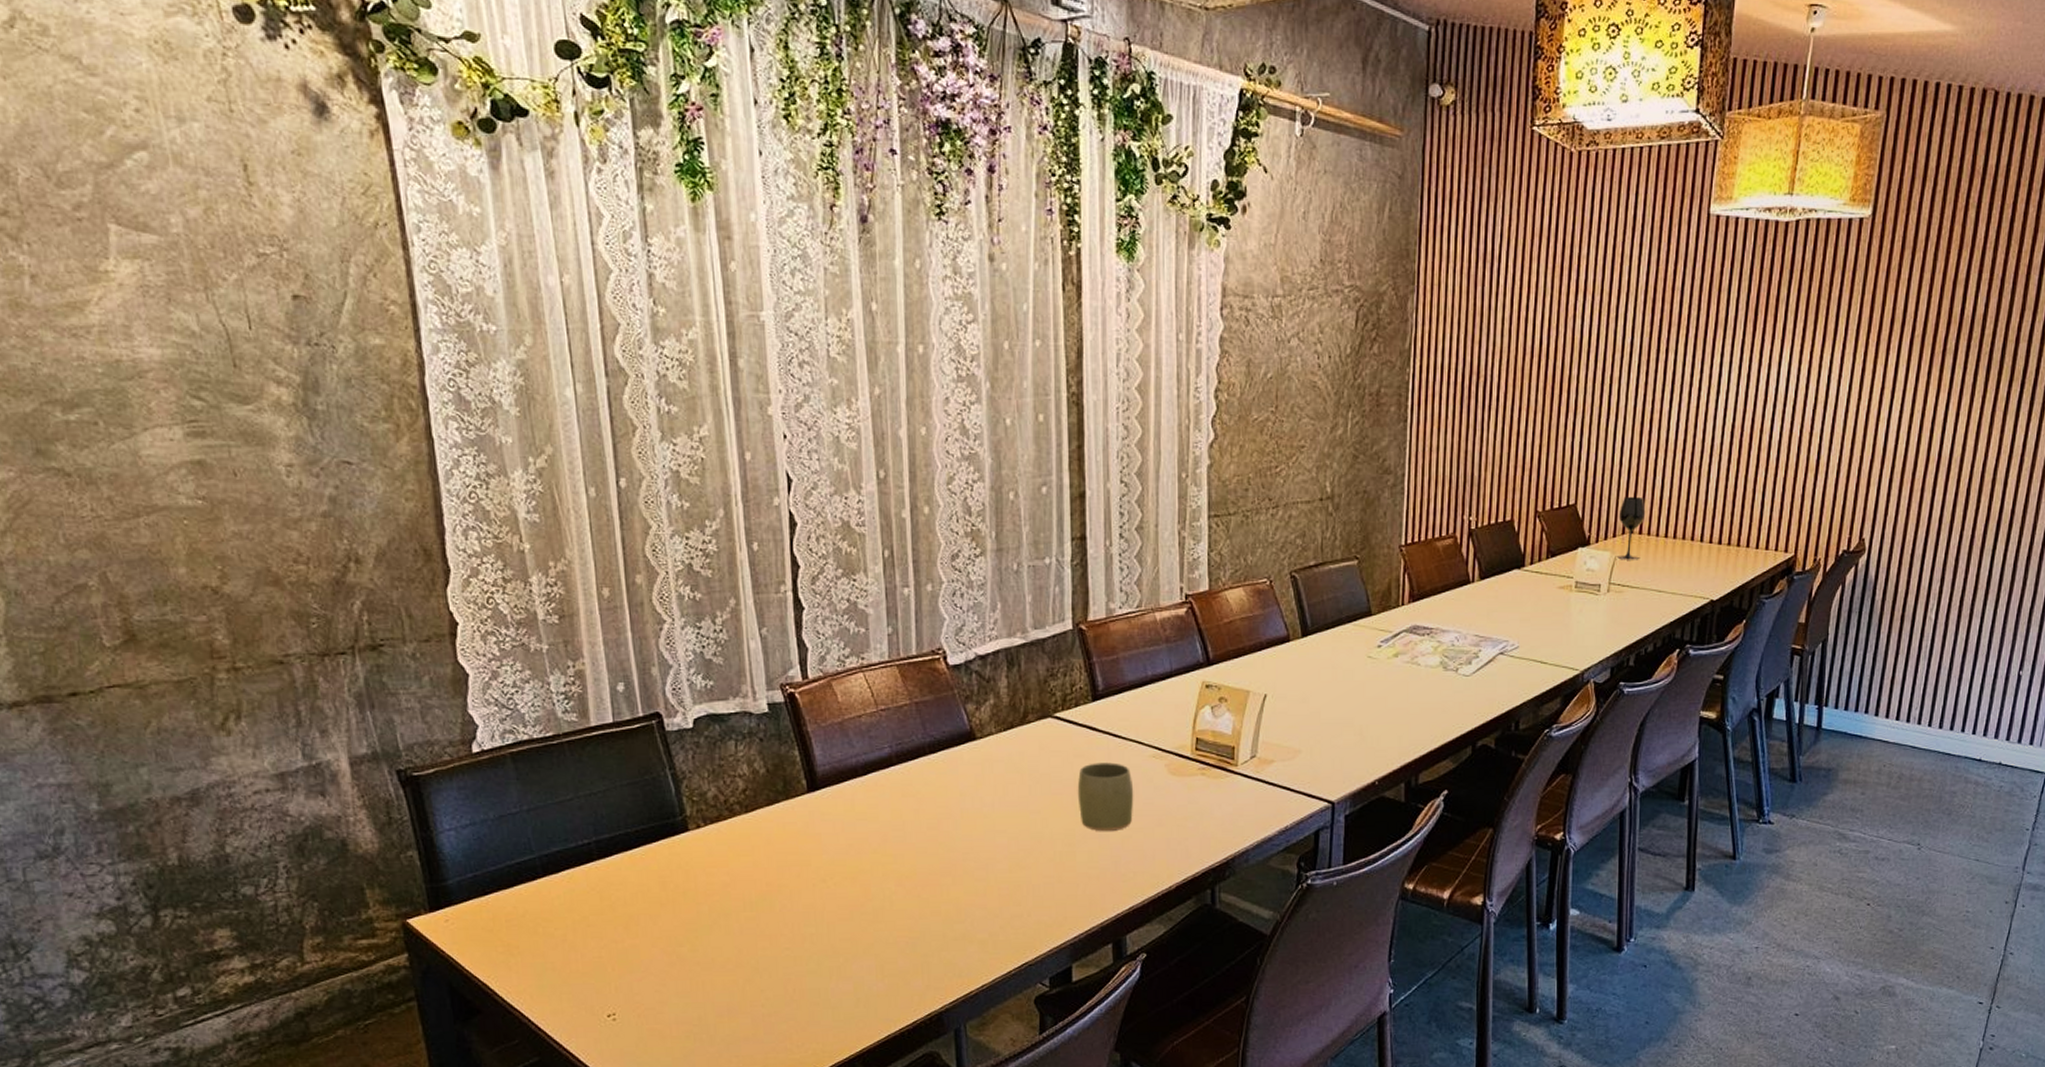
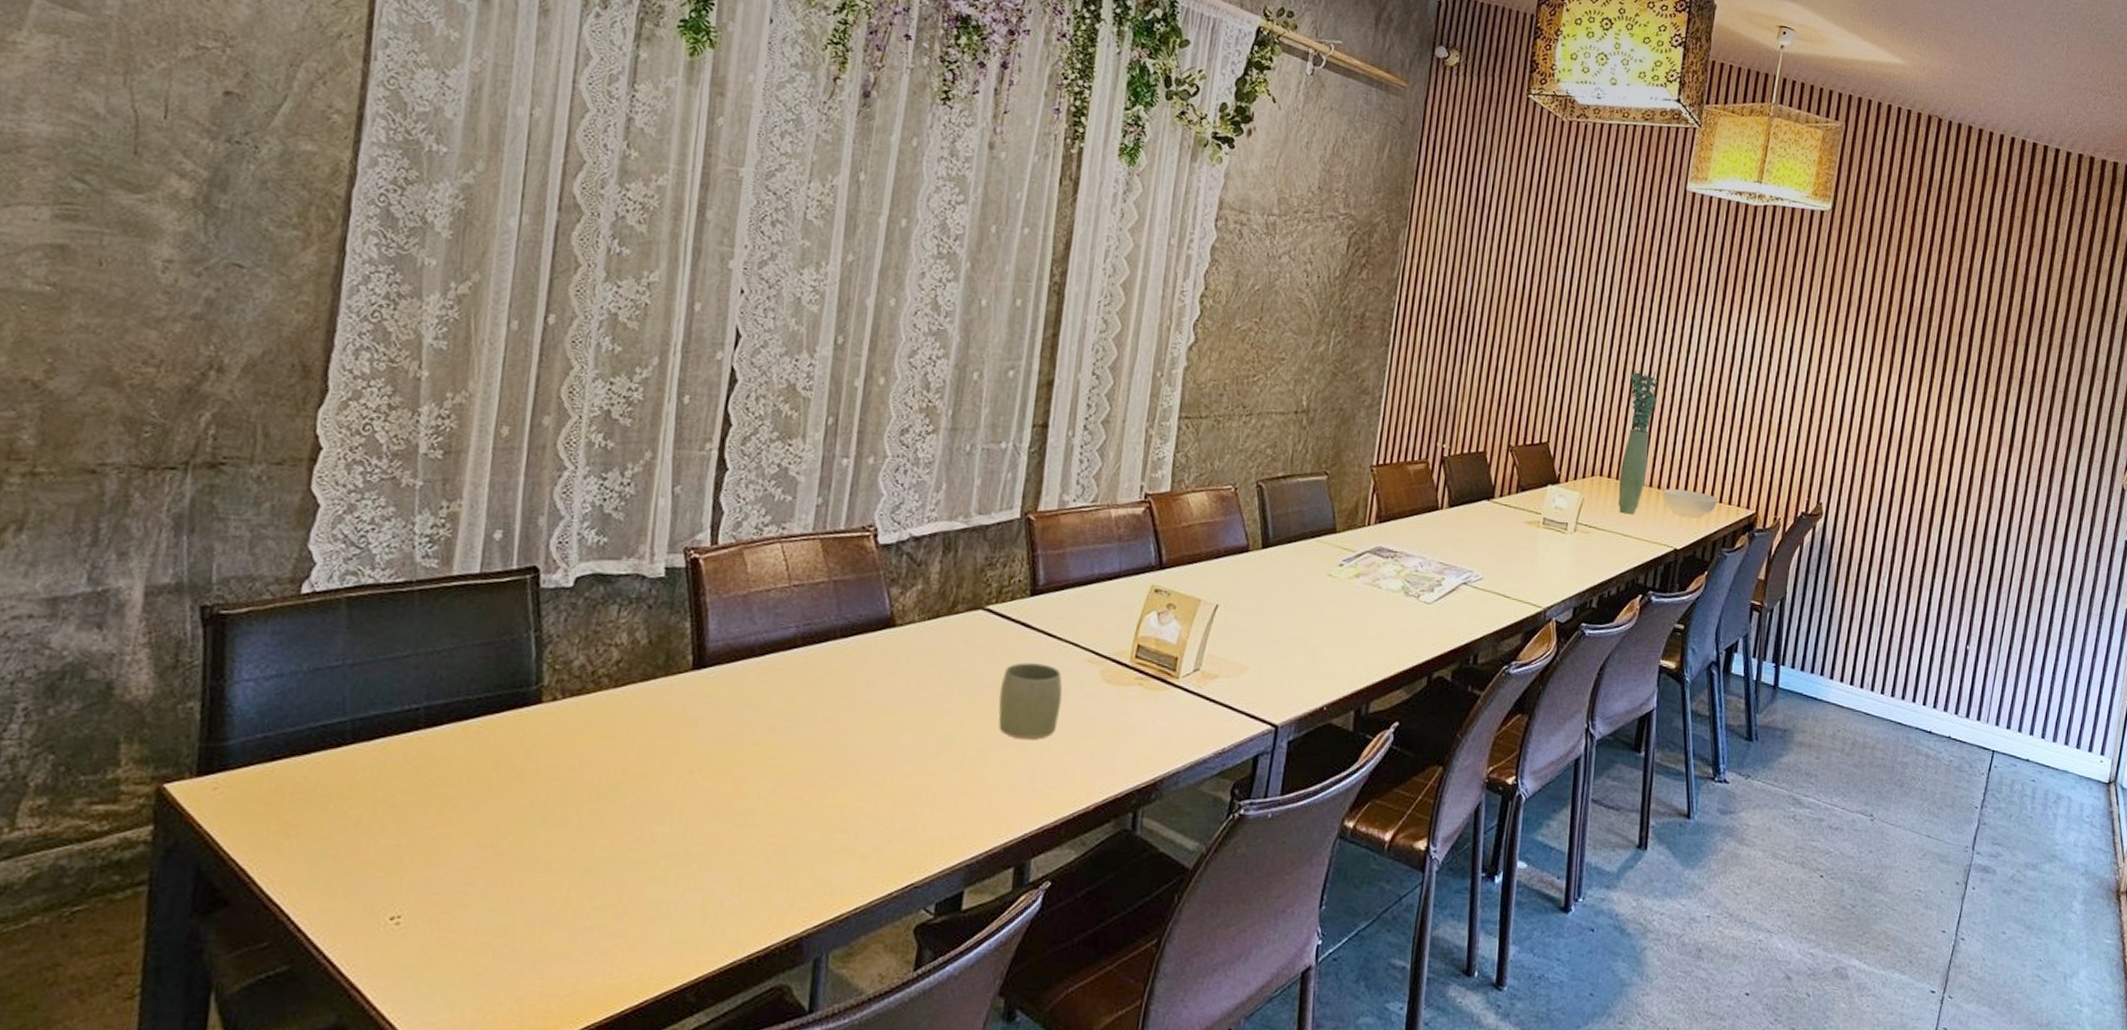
wineglass: present [1616,496,1646,560] -> none [1584,440,1616,503]
vase: none [1650,415,1687,570] -> present [1618,366,1658,515]
bowl: none [1696,539,1755,567] -> present [1662,488,1718,519]

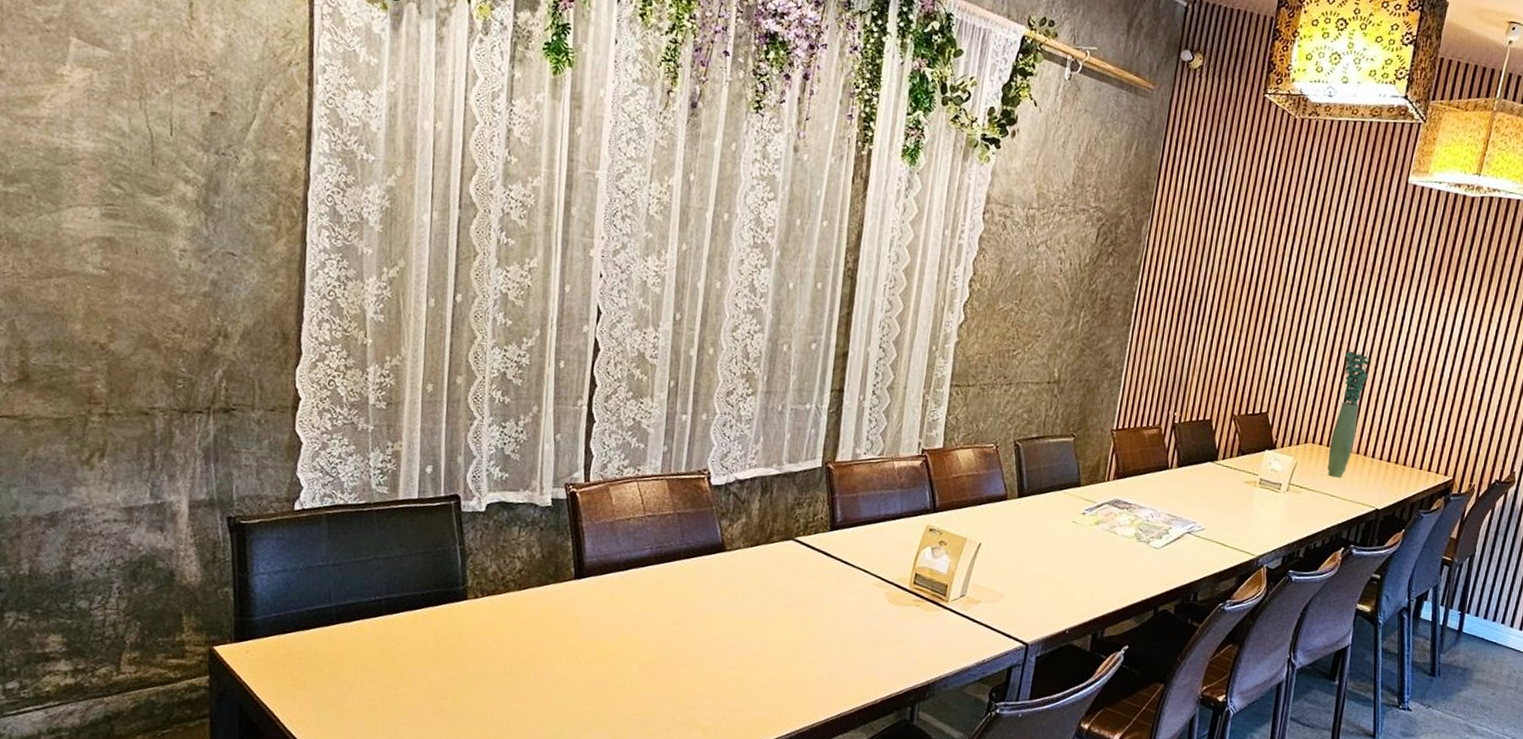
mug: present [998,662,1063,739] -> none [806,584,856,645]
bowl: present [1662,488,1718,519] -> none [1367,455,1419,483]

